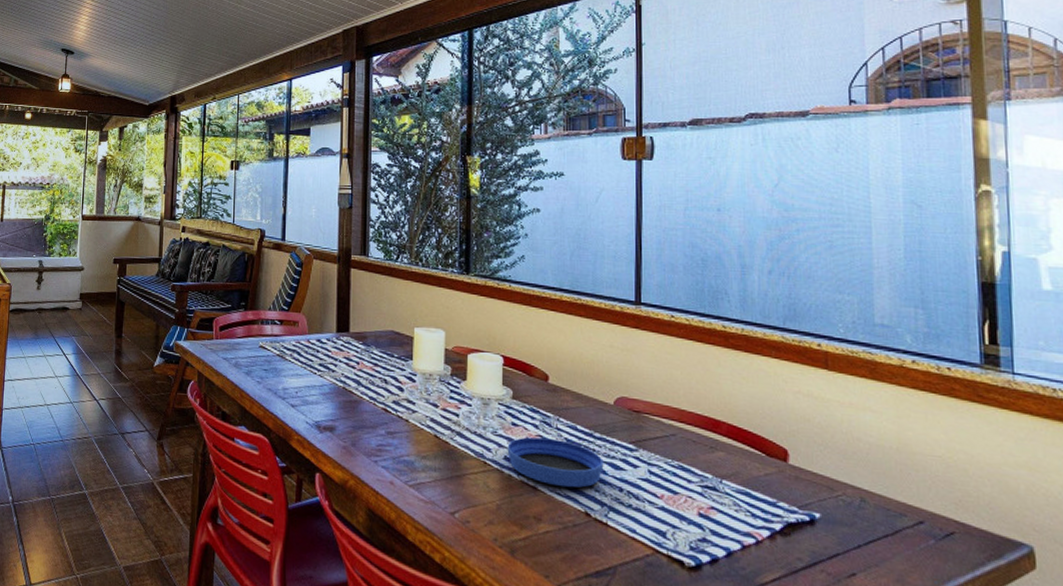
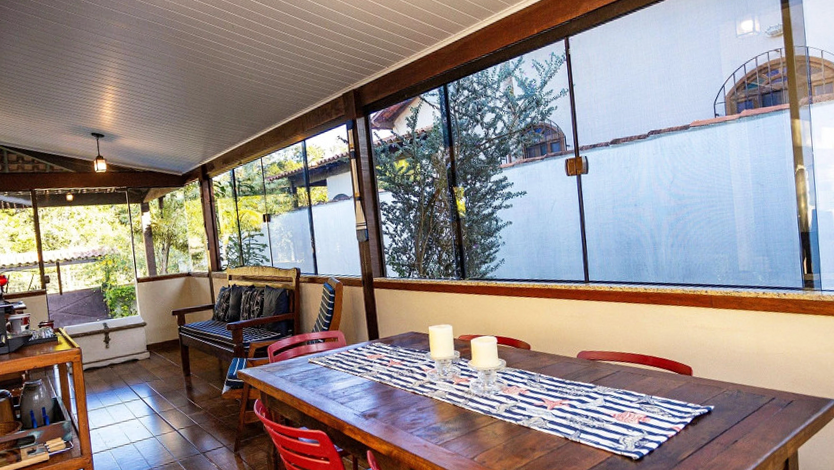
bowl: present [507,437,604,488] -> none [506,390,574,424]

